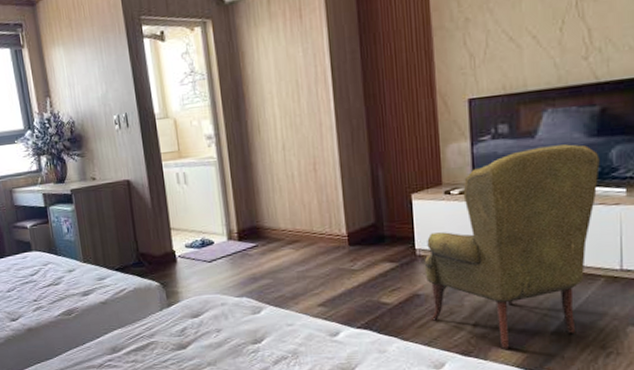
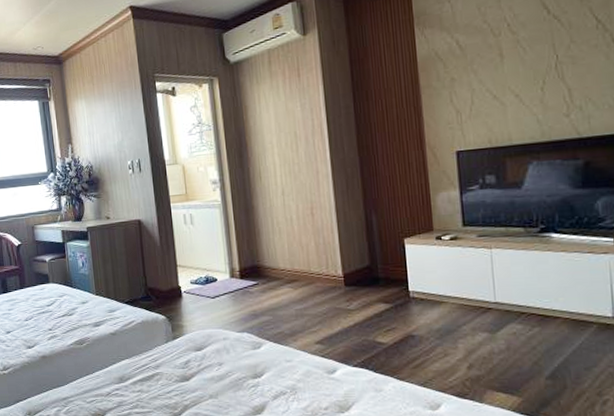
armchair: present [424,144,600,349] -> none [417,195,587,392]

